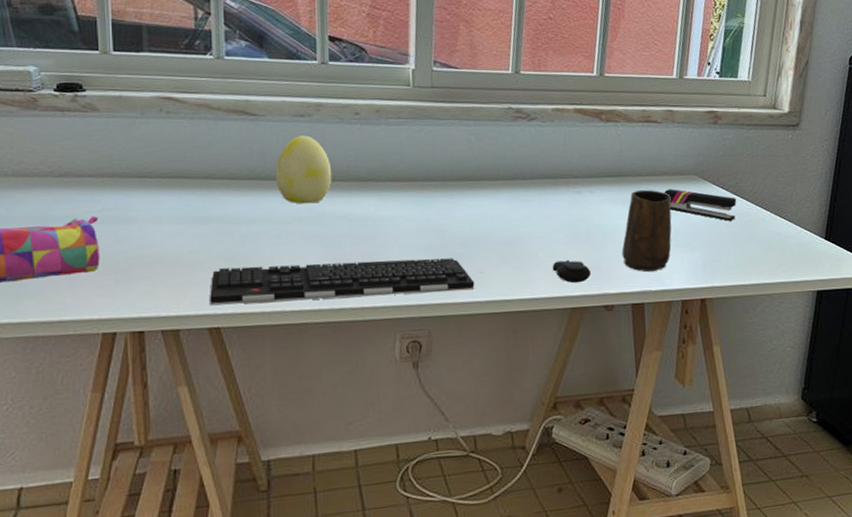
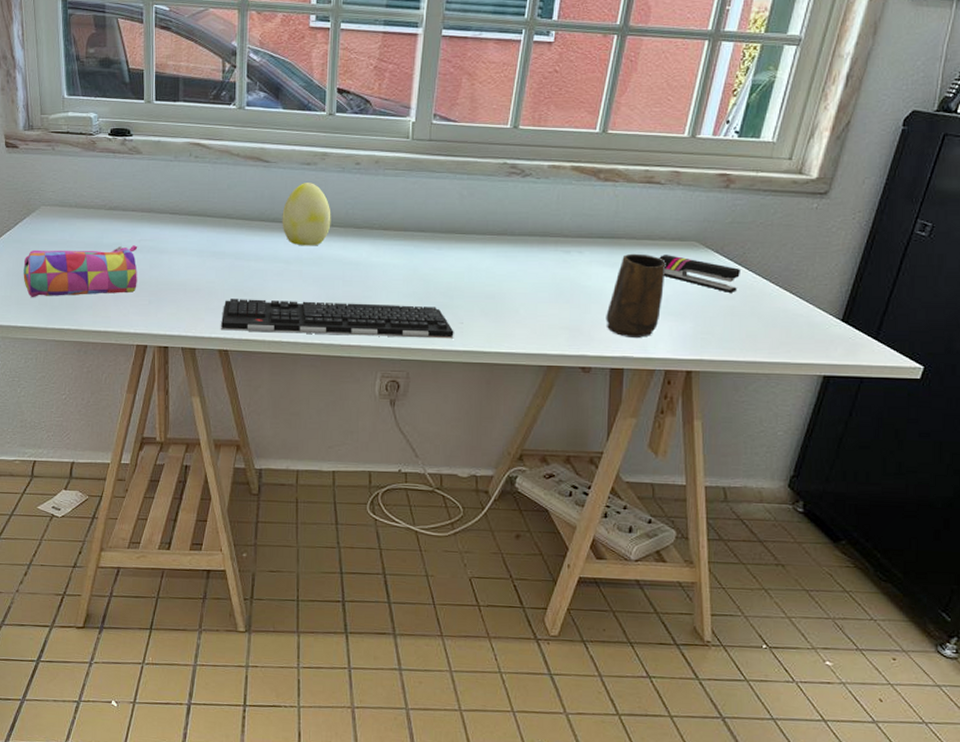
computer mouse: present [552,259,592,283] -> none [532,317,572,342]

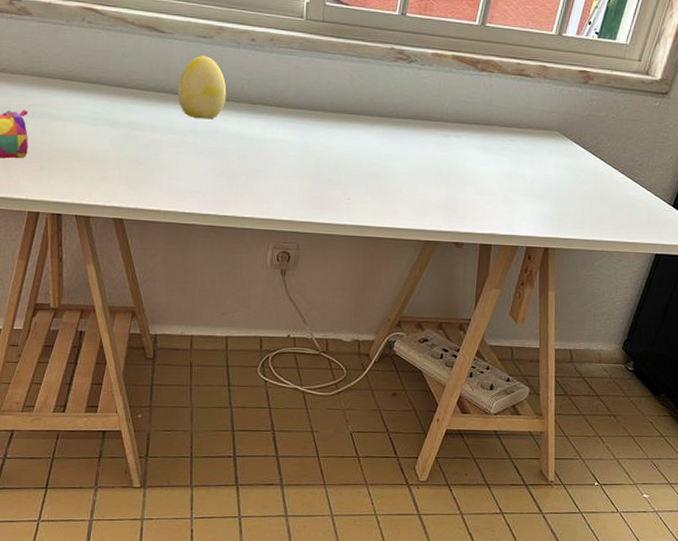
keyboard: present [221,299,454,339] -> none [116,168,342,214]
mug: present [606,253,666,339] -> none [478,139,532,218]
stapler: present [659,255,742,293] -> none [526,142,594,179]

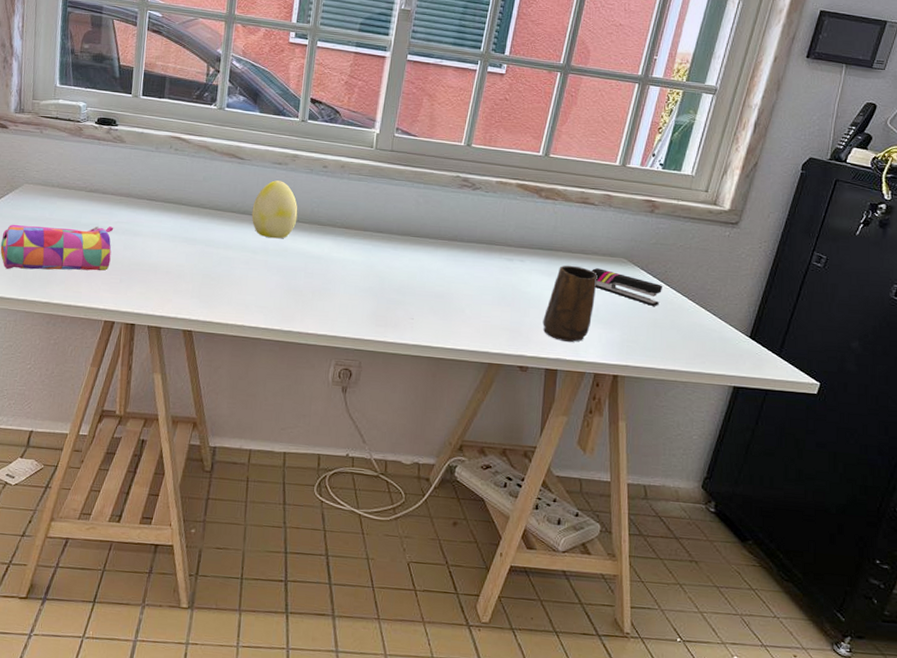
mug: none [478,139,532,218] -> present [543,265,598,343]
stapler: none [526,142,594,179] -> present [592,268,663,306]

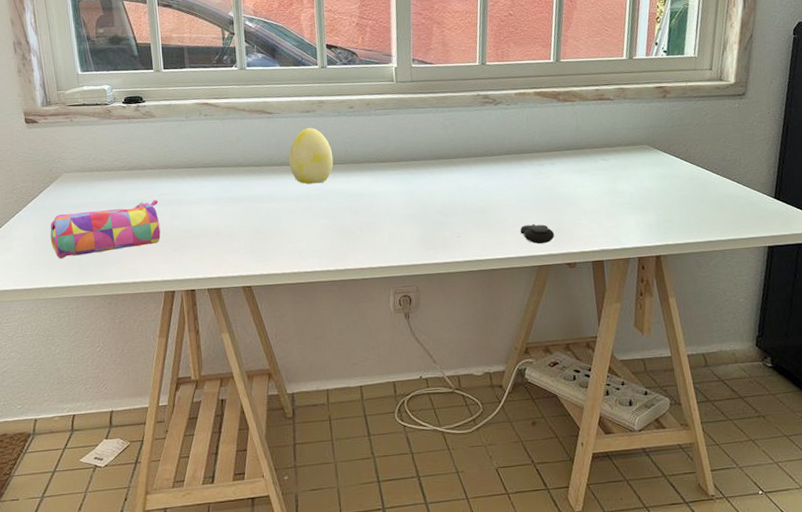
computer mouse: none [476,318,512,342] -> present [520,223,555,244]
mug: present [543,265,598,343] -> none [581,160,627,233]
stapler: present [592,268,663,306] -> none [618,158,687,185]

